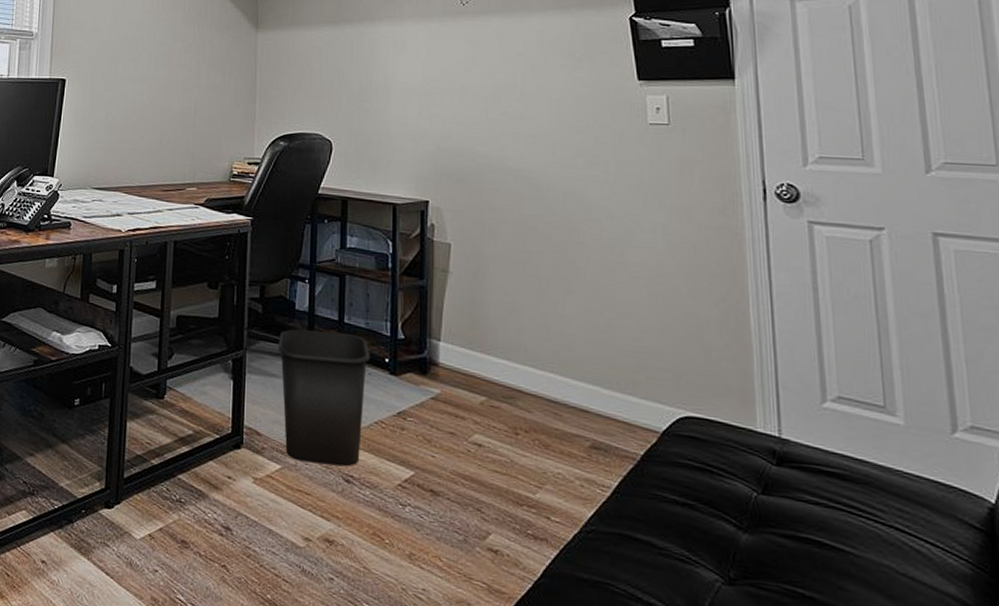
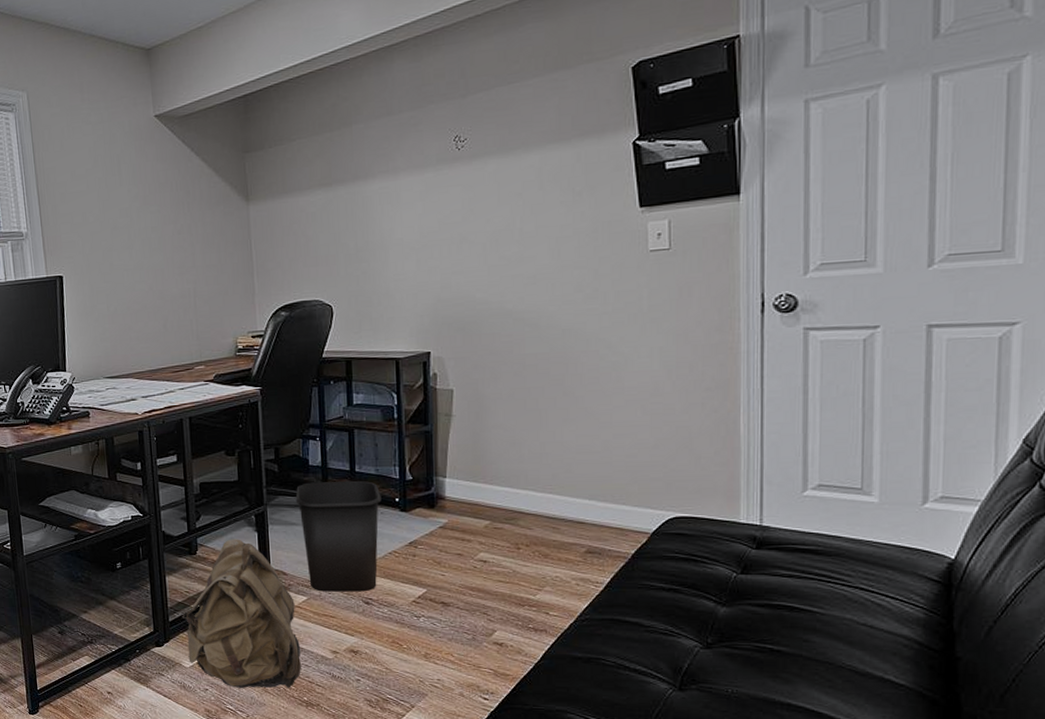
backpack: none [139,385,268,581] -> present [182,539,301,688]

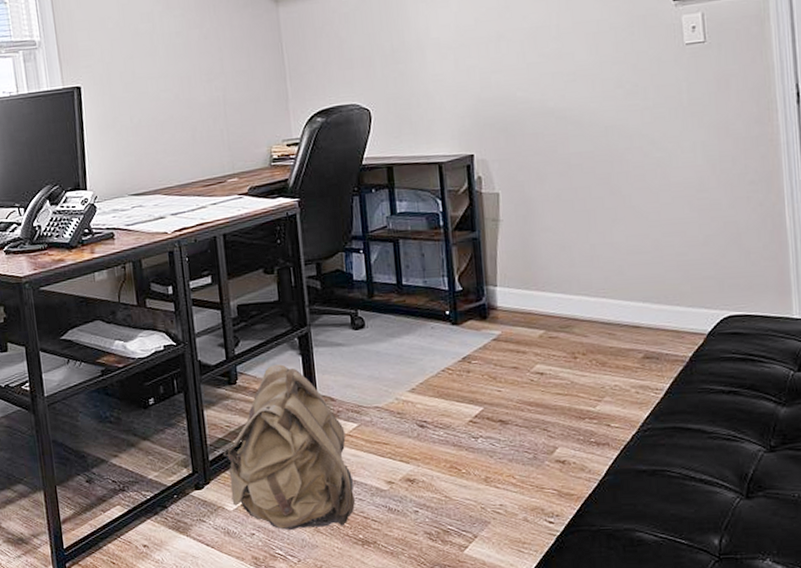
waste bin: present [295,481,382,592] -> none [340,294,431,417]

